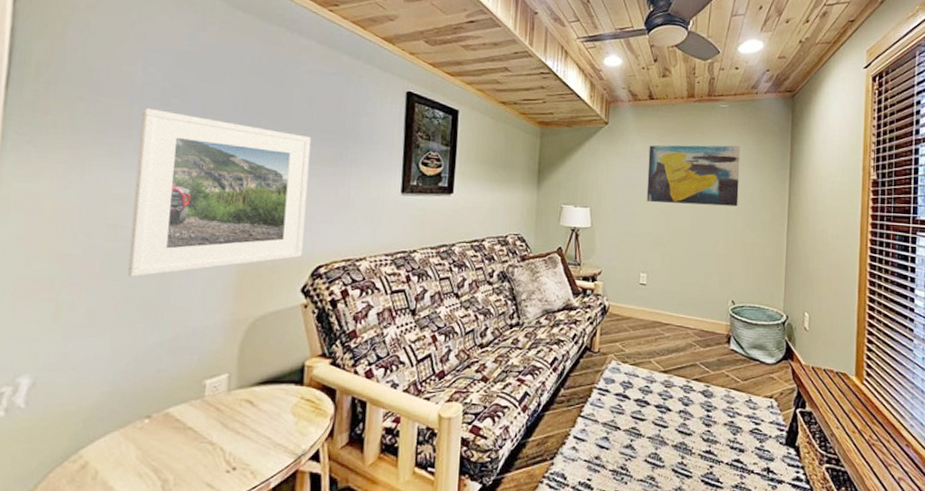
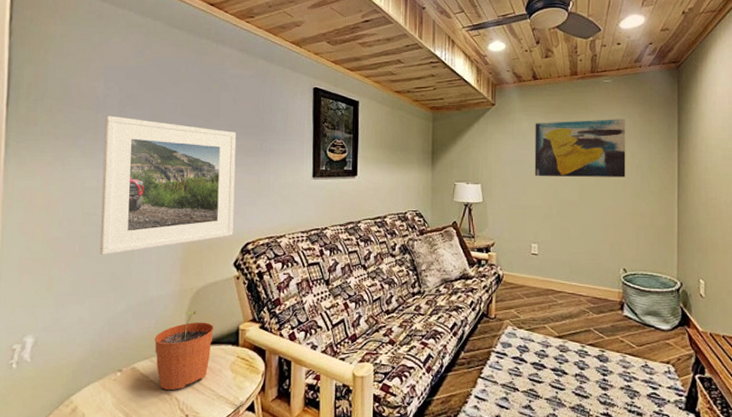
plant pot: none [196,344,273,438] -> present [154,311,214,390]

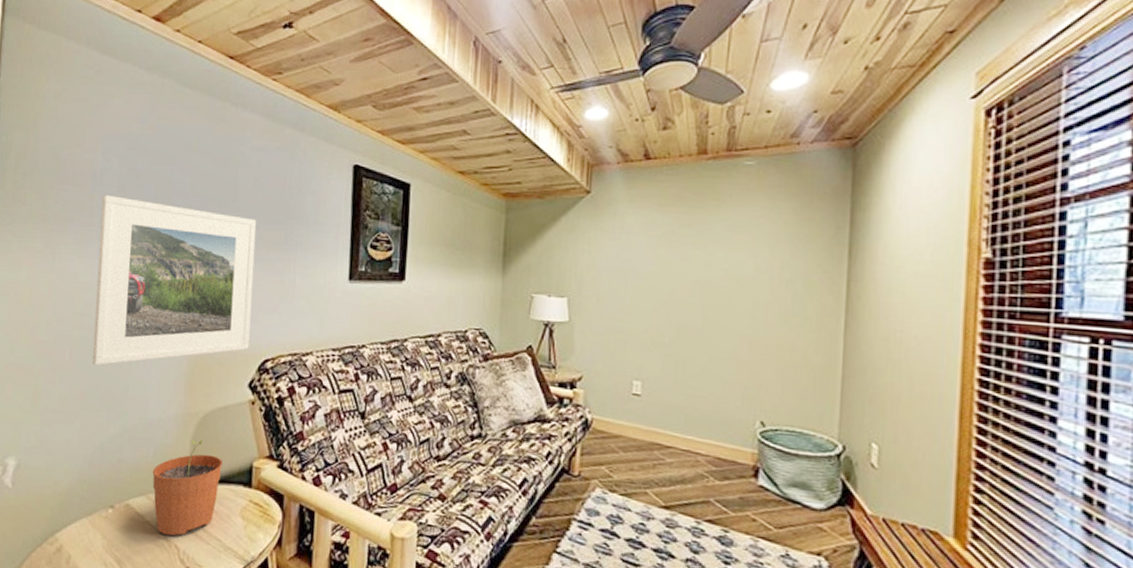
wall art: present [534,119,626,178] -> none [641,215,774,297]

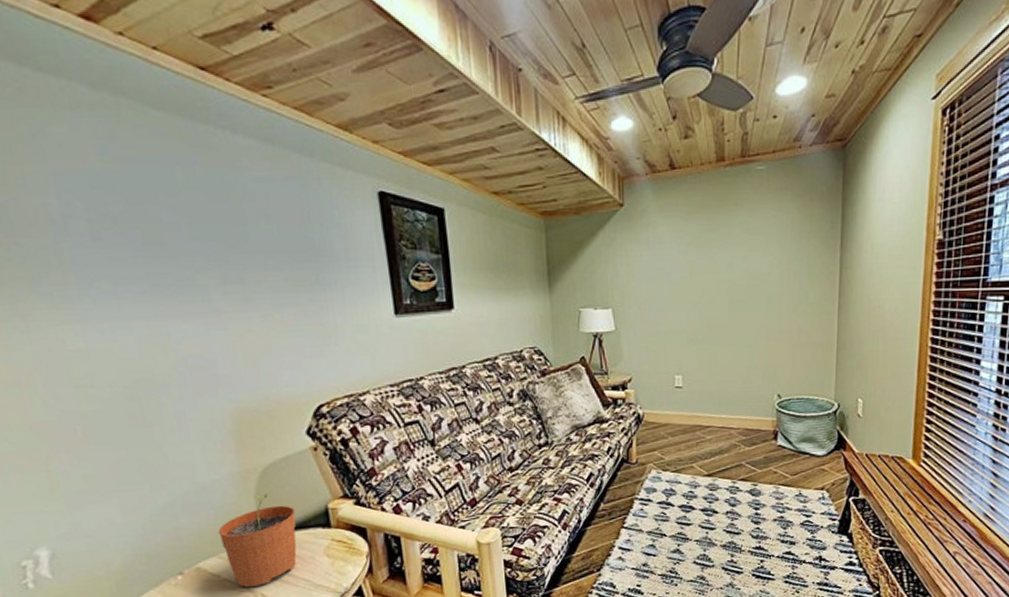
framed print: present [92,194,257,366] -> none [72,245,299,438]

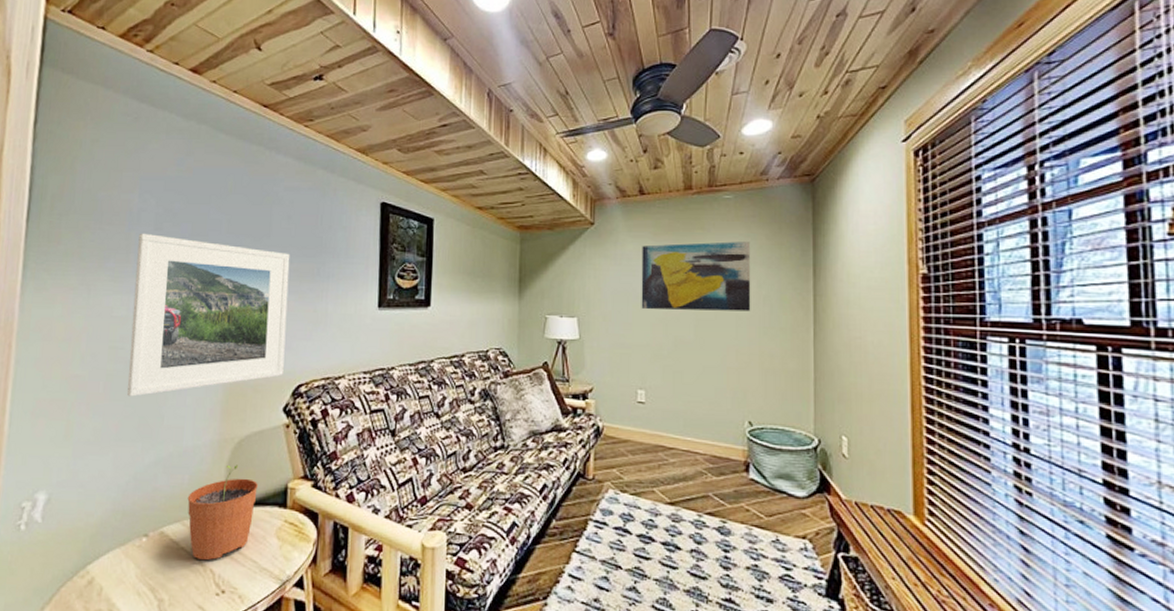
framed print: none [72,245,299,438] -> present [127,233,290,397]
wall art: none [674,216,782,295] -> present [641,241,751,312]

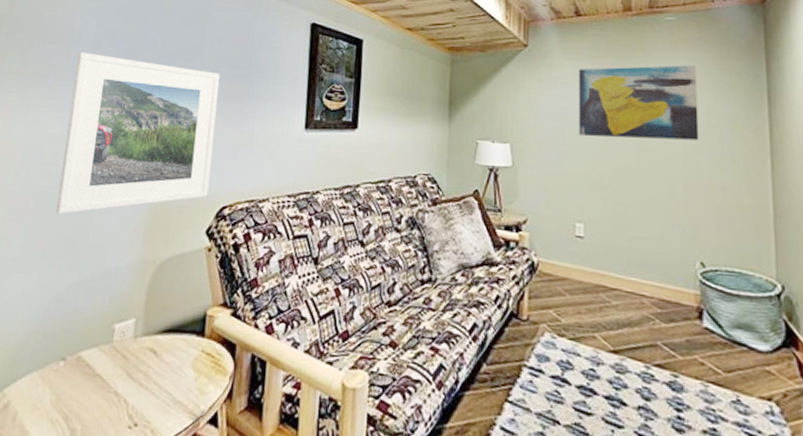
plant pot: present [187,465,258,560] -> none [106,288,177,389]

